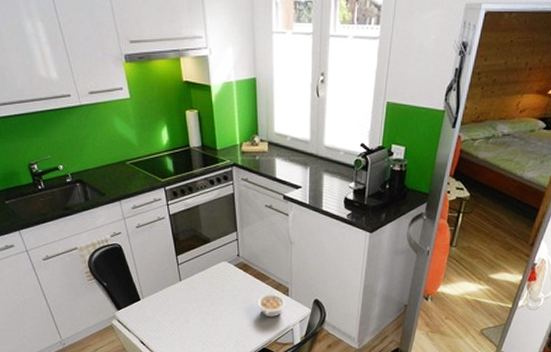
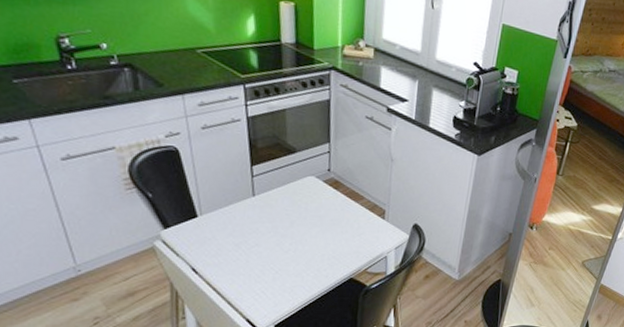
legume: present [257,294,286,318] -> none [347,216,381,243]

